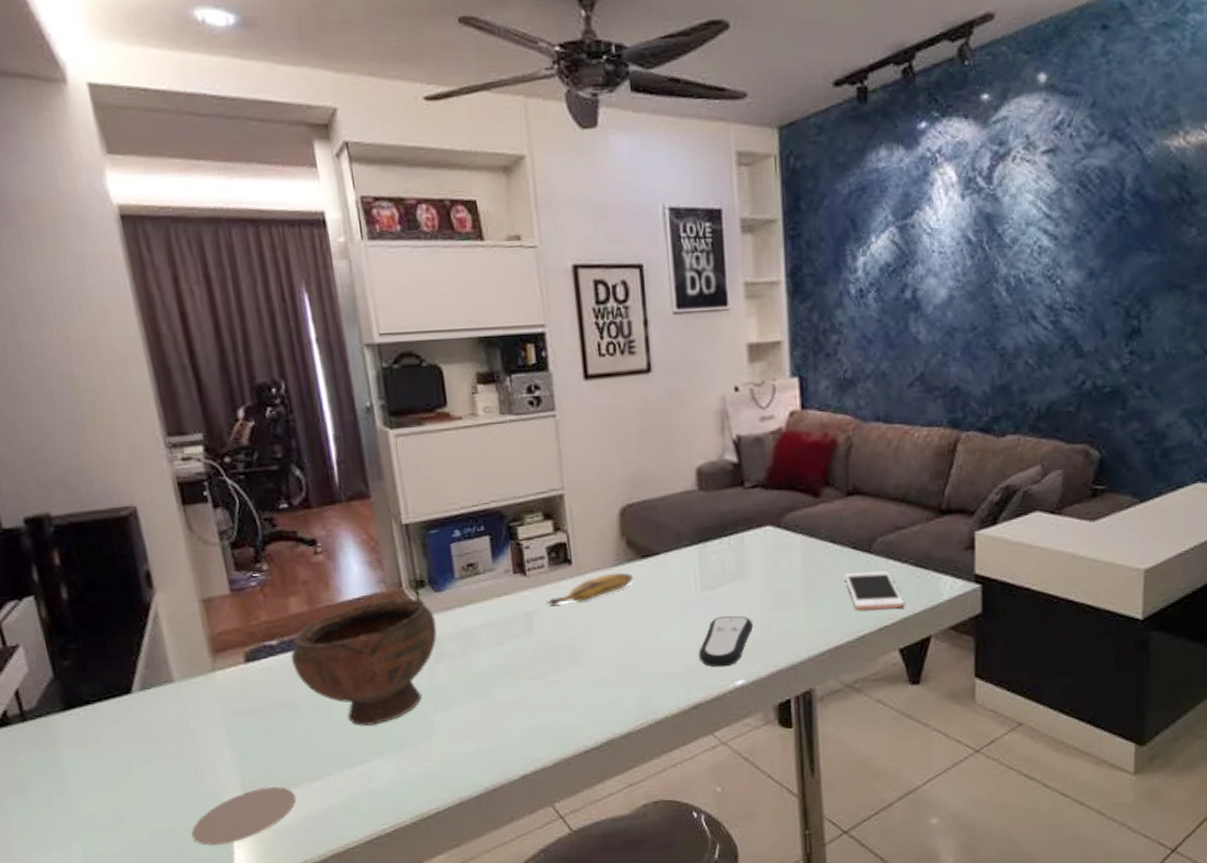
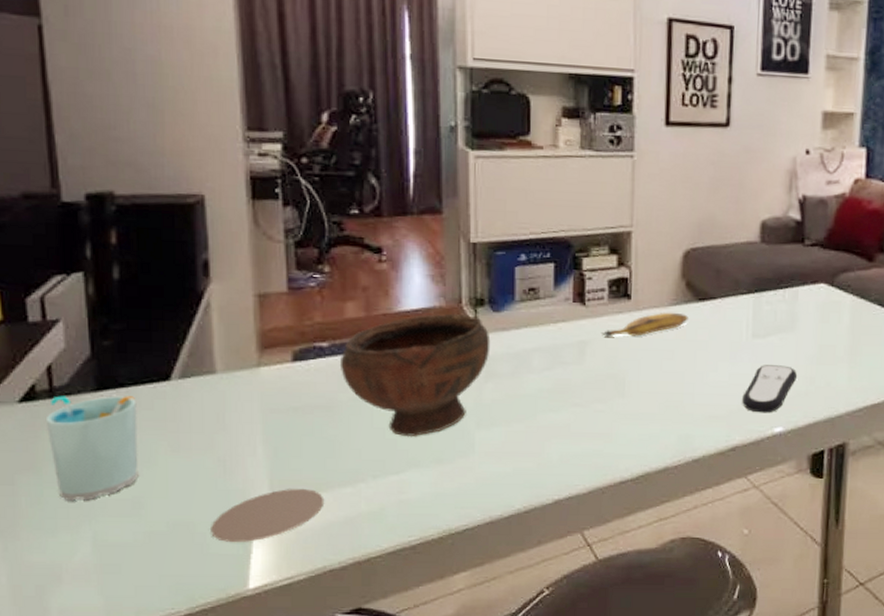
cup: none [22,712,117,819] -> present [47,396,139,501]

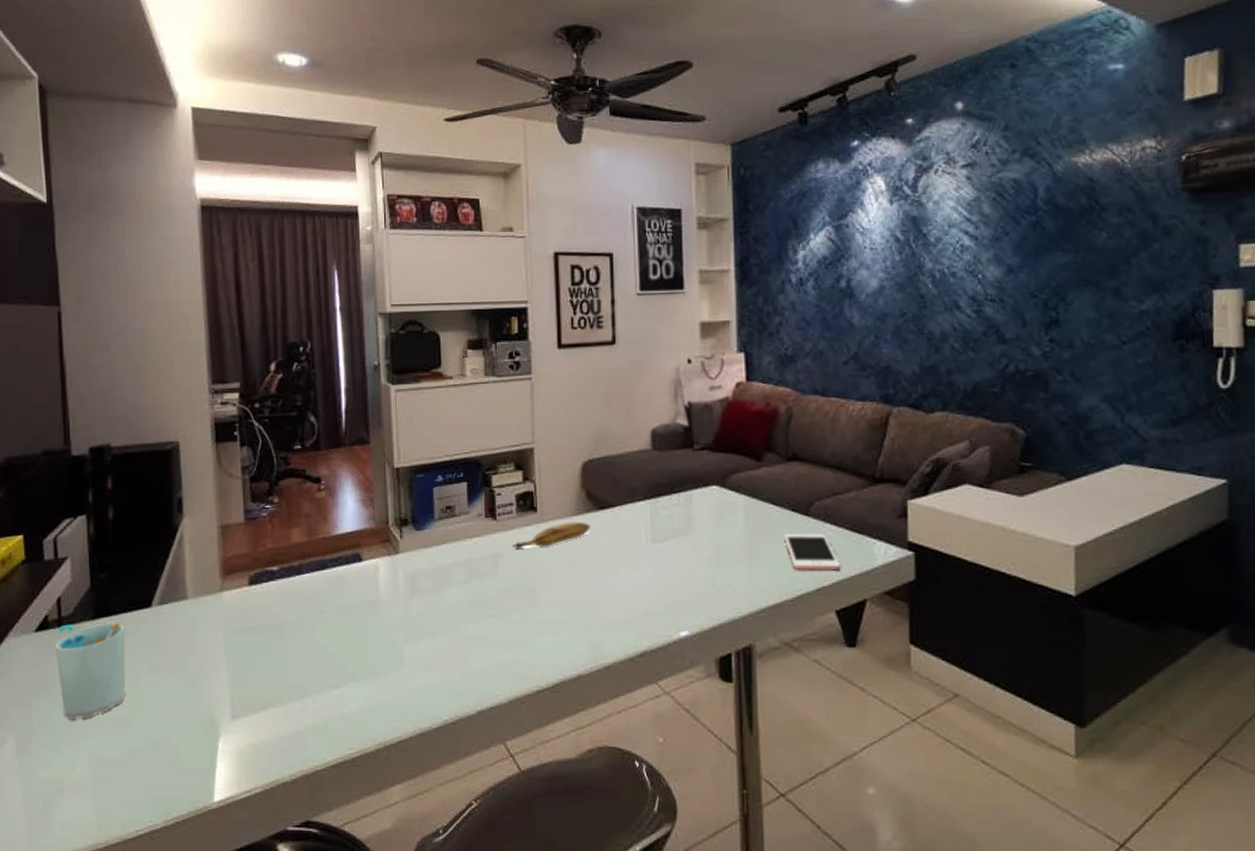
coaster: present [211,488,325,542] -> none [183,704,277,756]
bowl: present [339,313,491,437] -> none [287,534,415,653]
remote control: present [742,365,798,413] -> none [647,568,699,617]

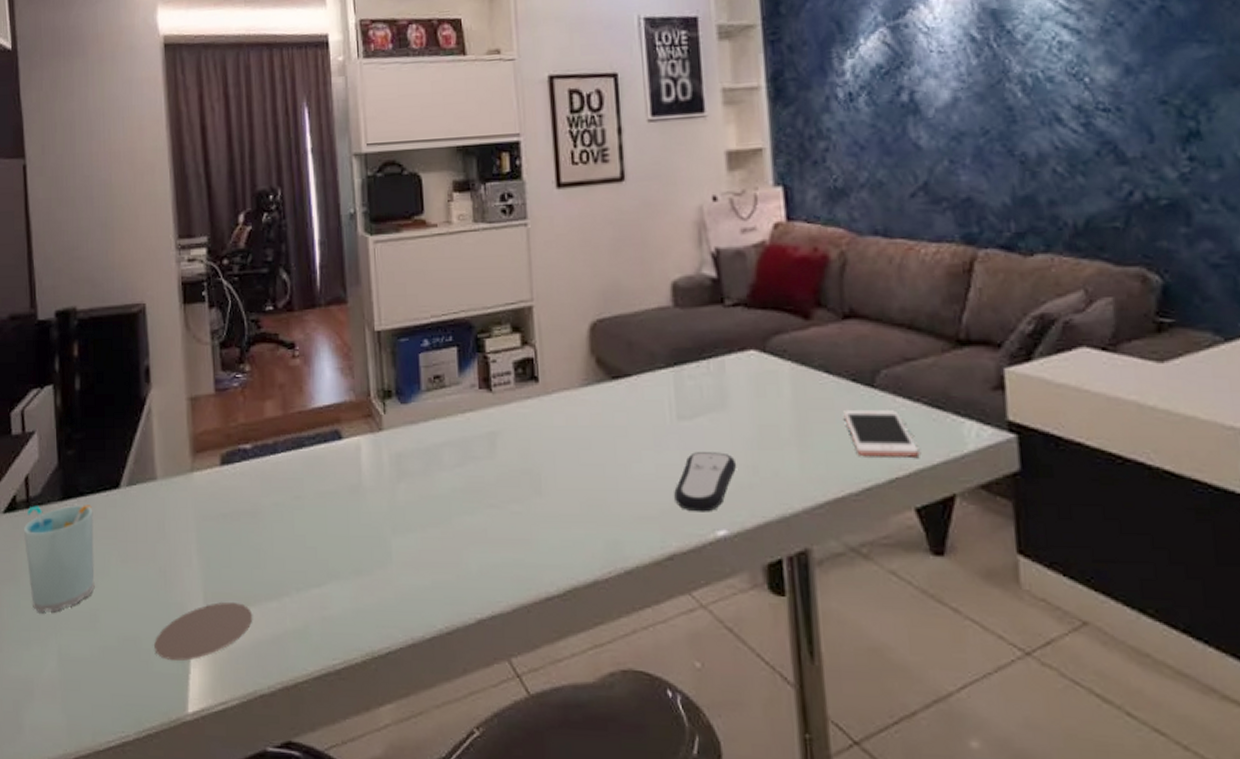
coaster: none [183,704,277,756] -> present [154,601,253,661]
banana: present [511,522,591,549] -> none [510,394,603,426]
remote control: none [647,568,699,617] -> present [674,452,737,512]

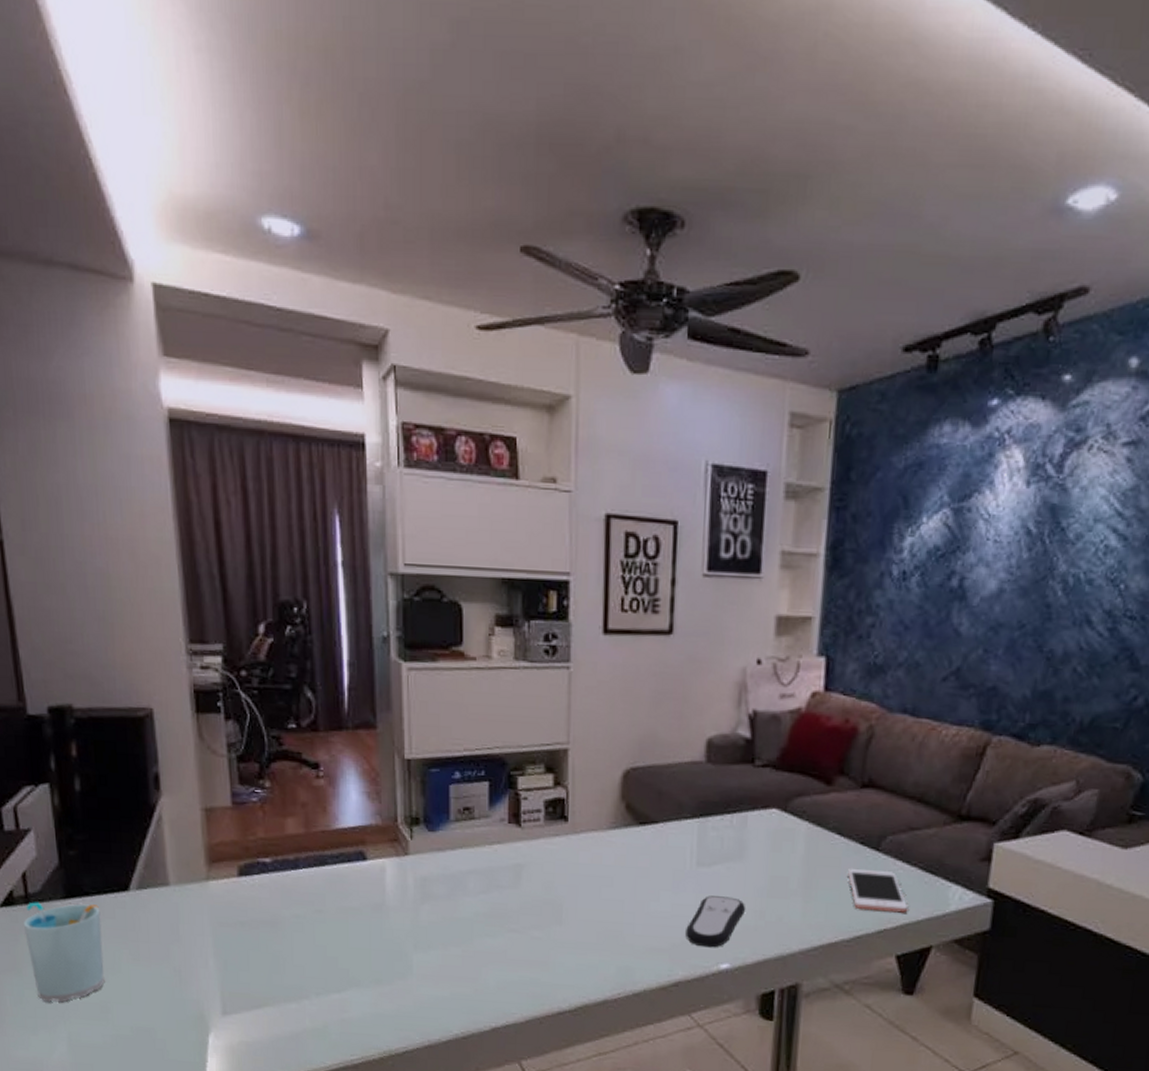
coaster: present [154,601,253,661] -> none [170,1001,272,1051]

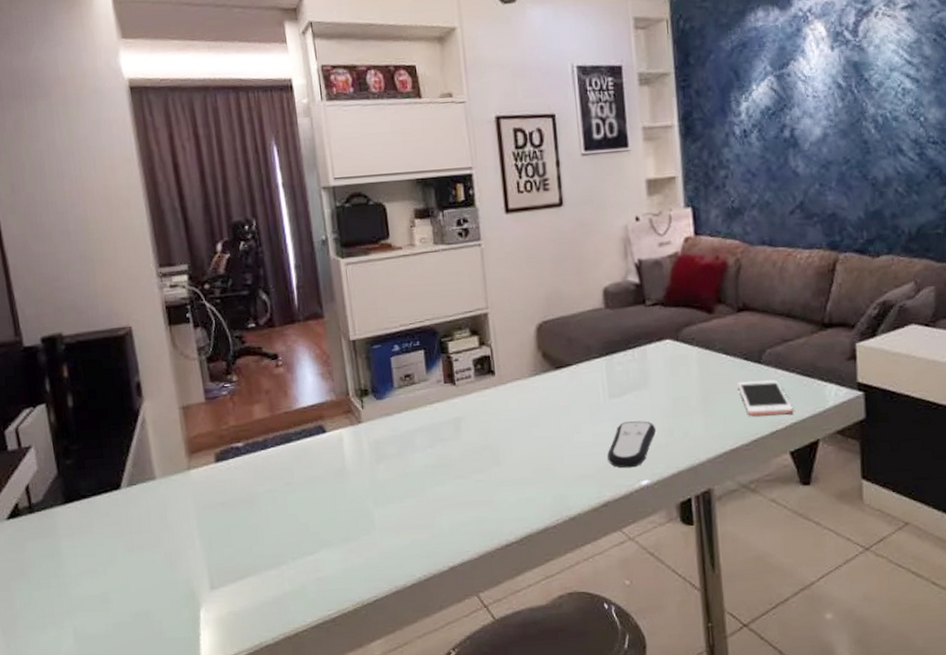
cup: present [24,902,105,1003] -> none [29,505,104,601]

